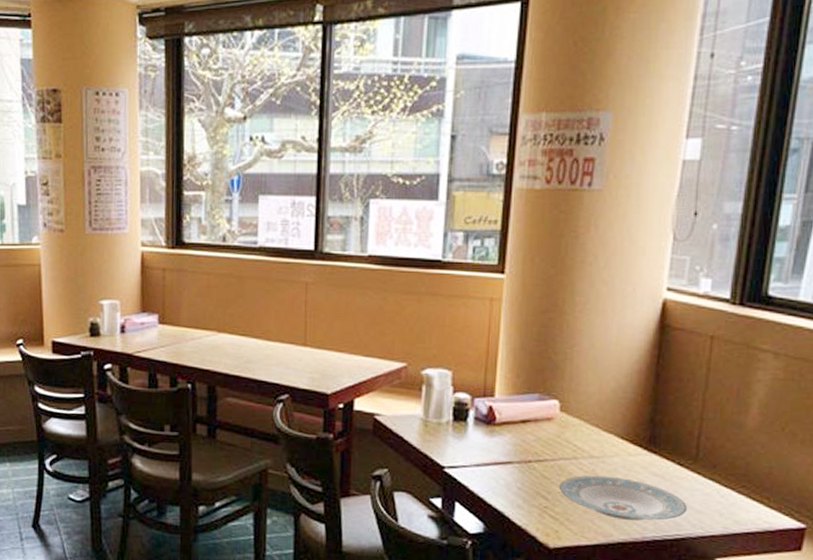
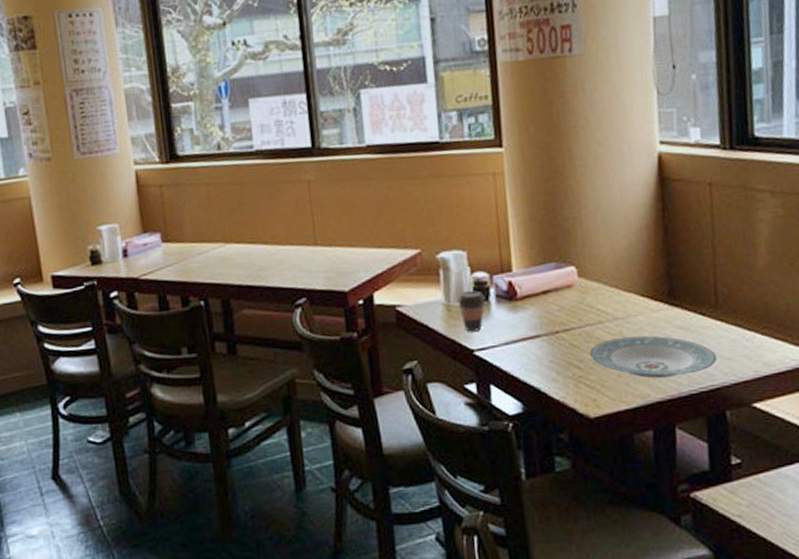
coffee cup: none [435,410,464,449] -> present [456,290,485,332]

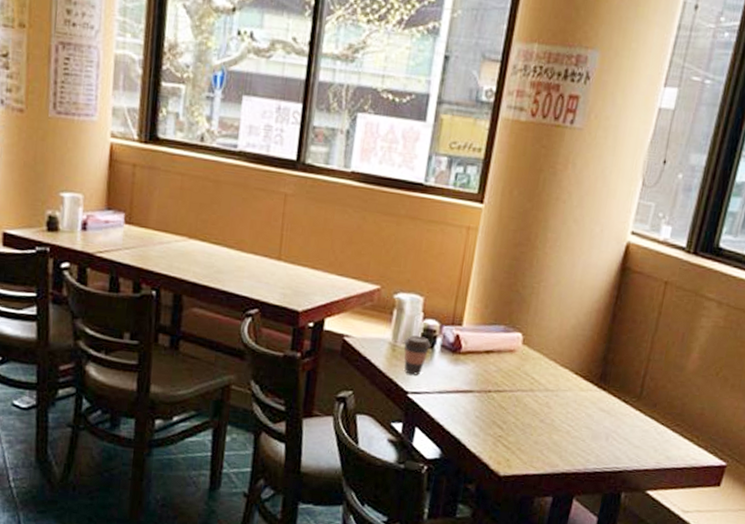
plate: present [590,335,718,378] -> none [514,407,628,454]

